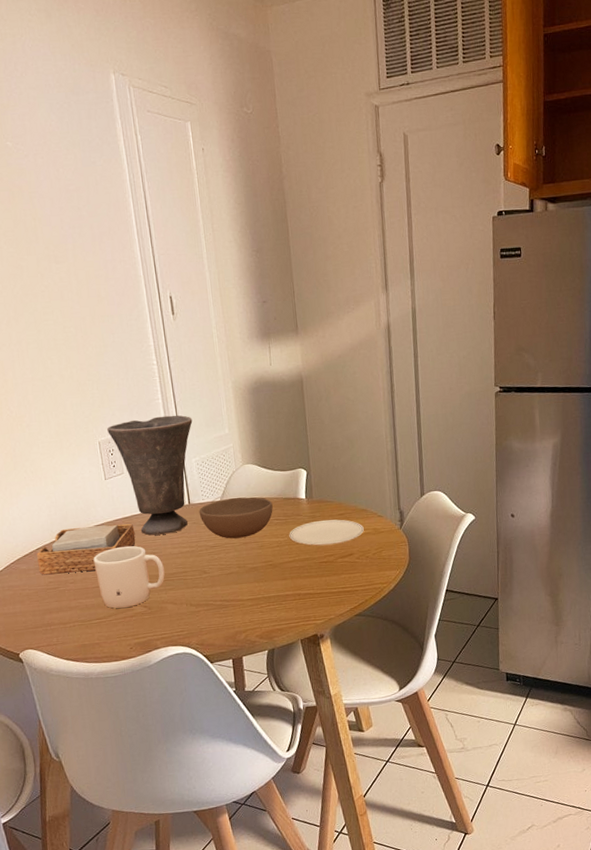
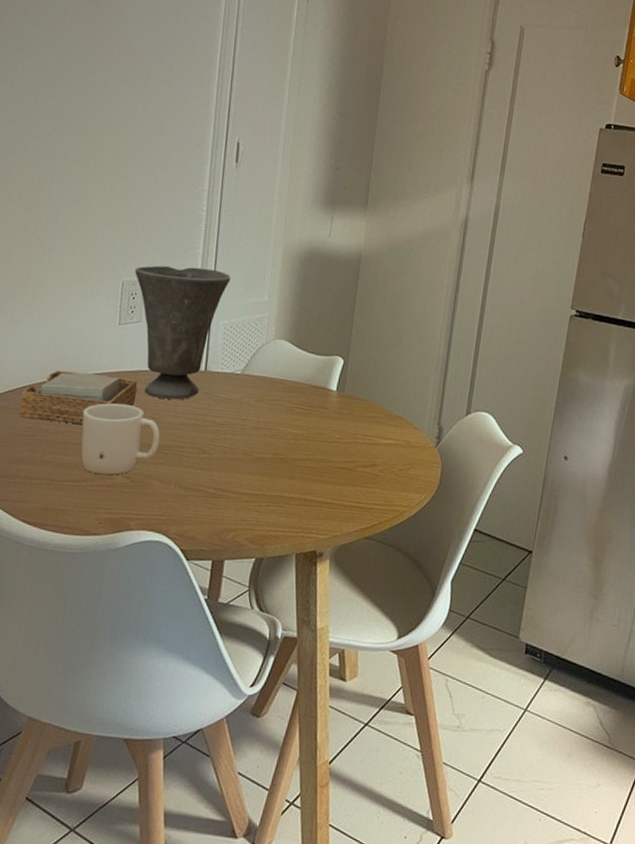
bowl: present [199,496,273,539] -> none [213,373,298,422]
plate: present [289,519,364,547] -> none [308,418,395,451]

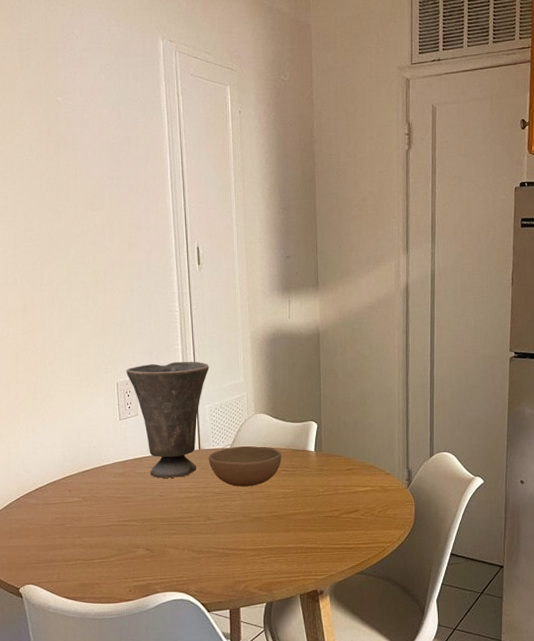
napkin holder: present [19,370,138,425] -> none [47,464,144,511]
mug: present [80,403,160,475] -> none [101,487,170,550]
bowl: none [213,373,298,422] -> present [208,445,282,487]

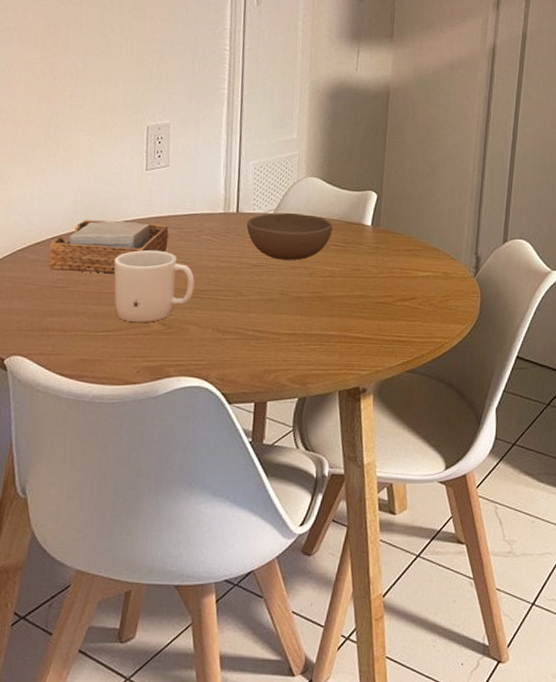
napkin holder: none [47,464,144,511] -> present [48,220,169,274]
mug: none [101,487,170,550] -> present [113,249,195,323]
vase: present [126,361,209,478] -> none [159,107,258,243]

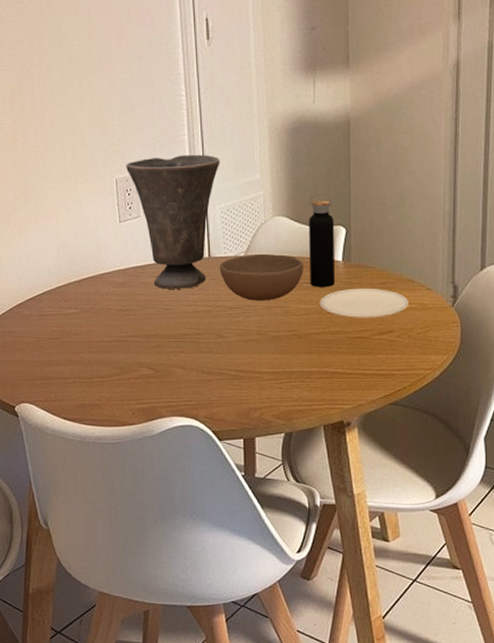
napkin holder: present [48,220,169,274] -> none [41,272,147,324]
mug: present [113,249,195,323] -> none [100,298,176,368]
vase: none [159,107,258,243] -> present [126,154,220,289]
water bottle: none [338,157,366,250] -> present [309,192,335,287]
plate: none [345,253,432,285] -> present [319,288,408,319]

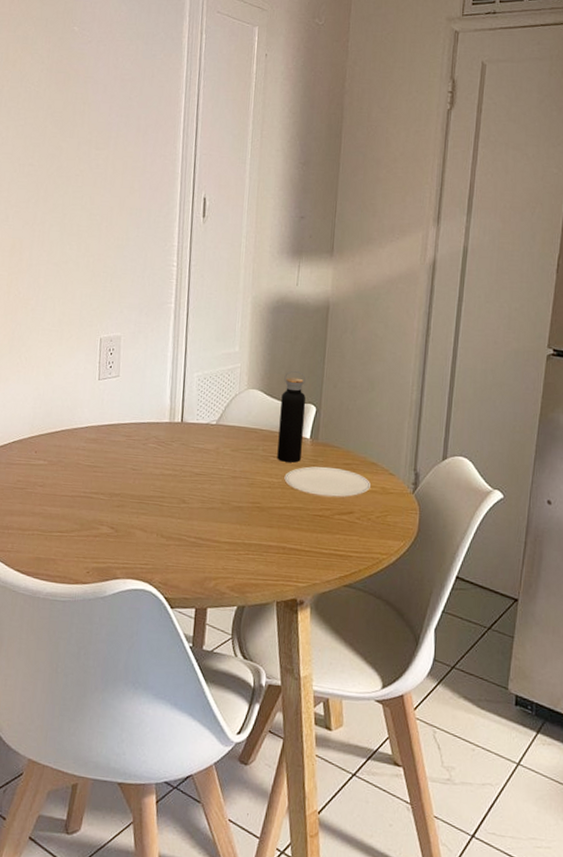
vase: present [126,154,220,289] -> none [112,321,203,451]
bowl: present [219,253,303,301] -> none [190,423,272,471]

